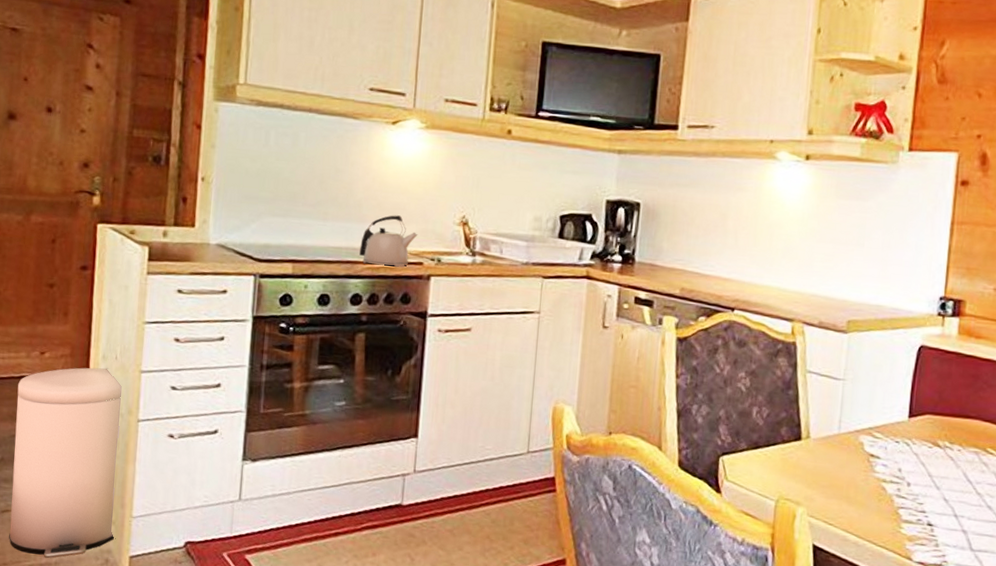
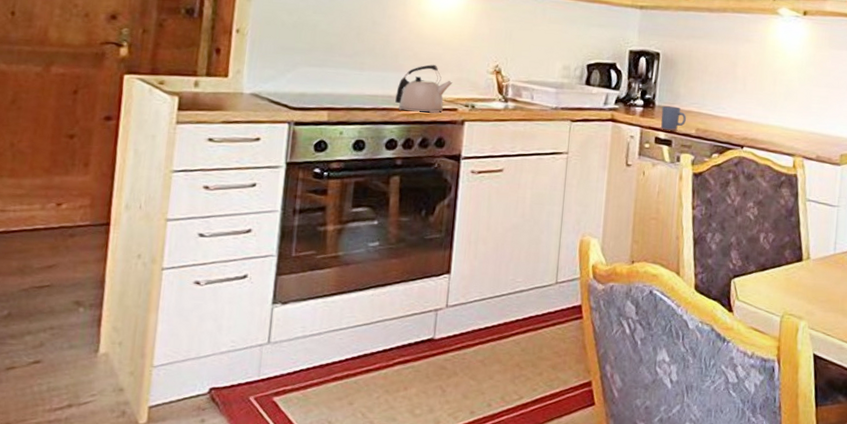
pedal bin: present [9,367,122,559] -> none [14,217,146,415]
mug: none [641,262,670,290] -> present [661,106,686,131]

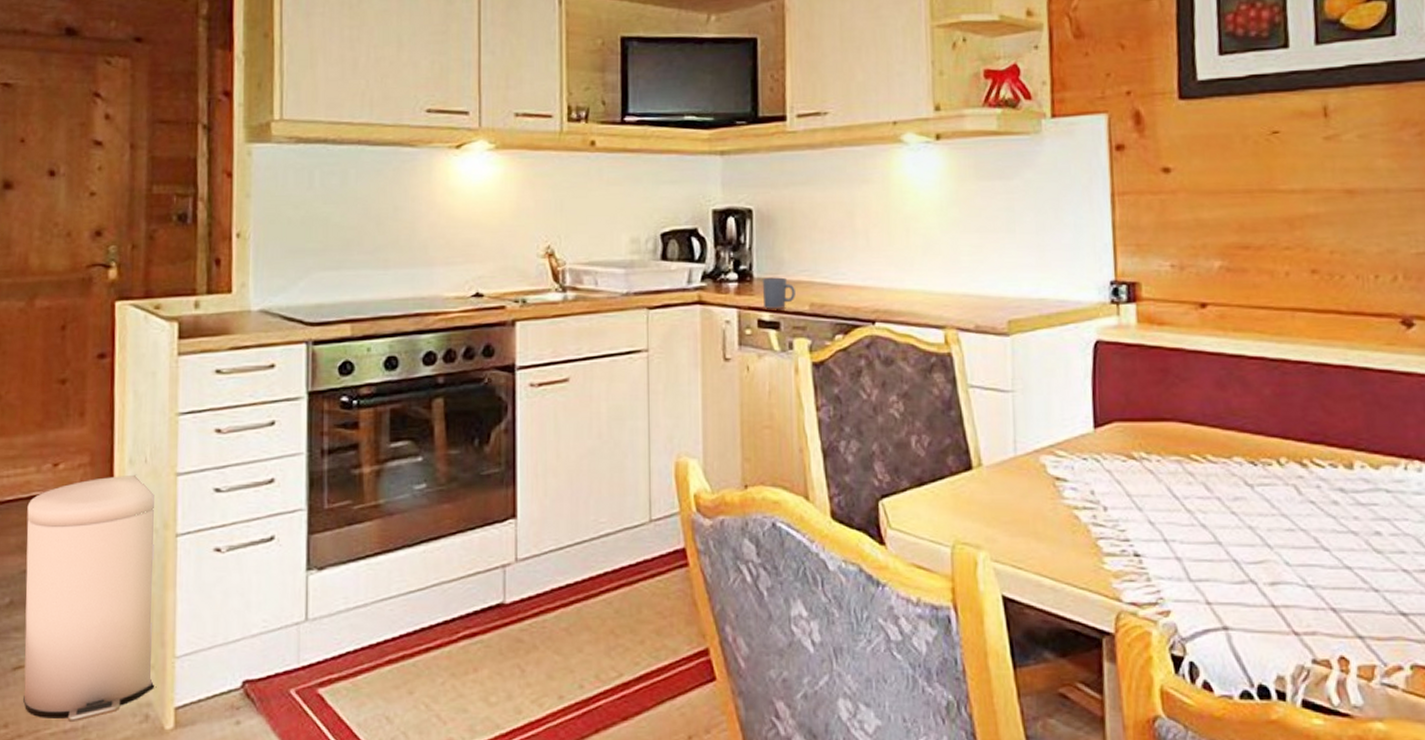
pedal bin: none [14,217,146,415] -> present [23,476,157,723]
kettle: present [395,64,453,114] -> none [430,253,497,316]

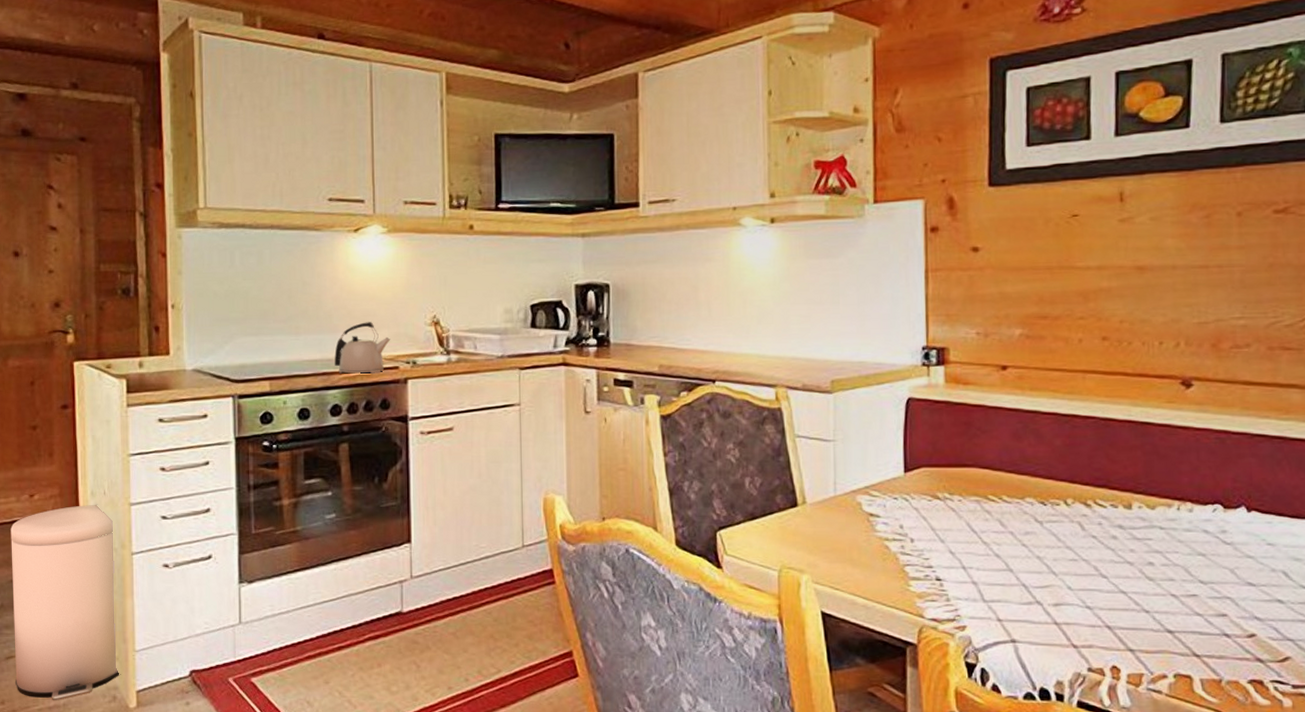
kettle: none [430,253,497,316] -> present [335,322,391,375]
mug: present [762,277,795,309] -> none [618,342,646,370]

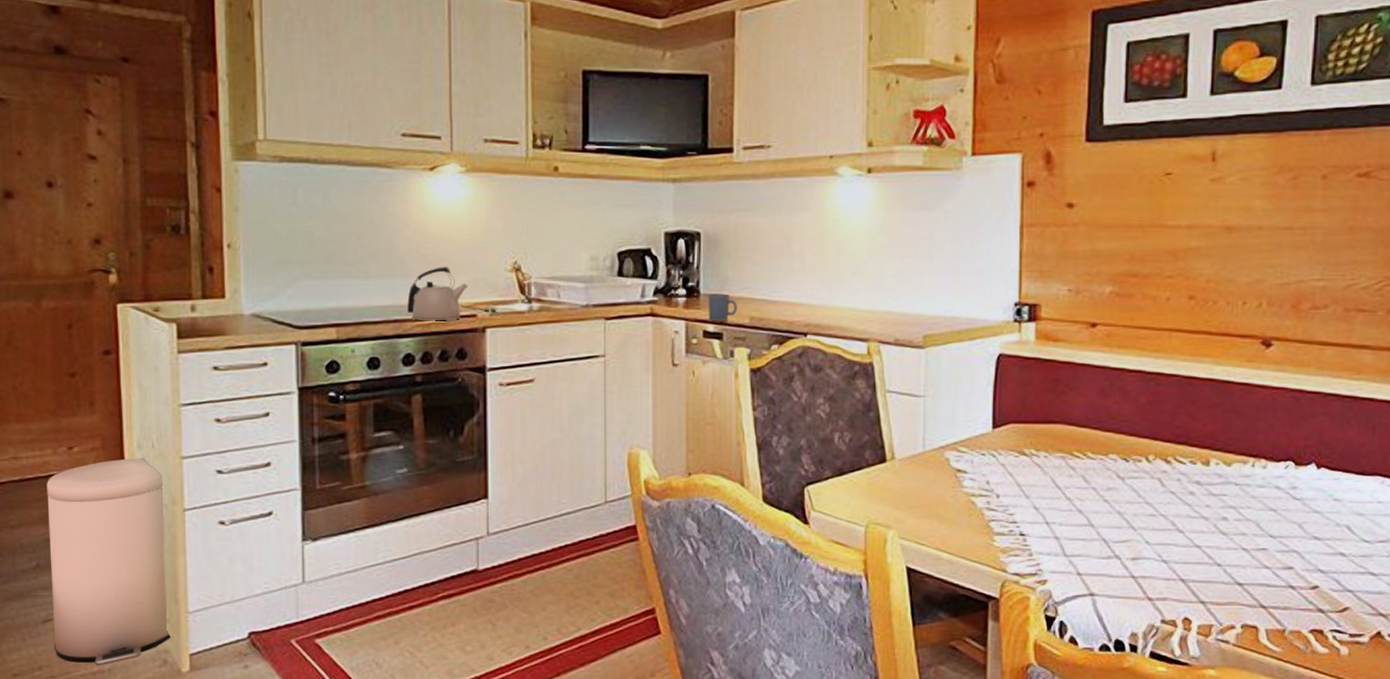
mug: none [618,342,646,370] -> present [708,293,737,321]

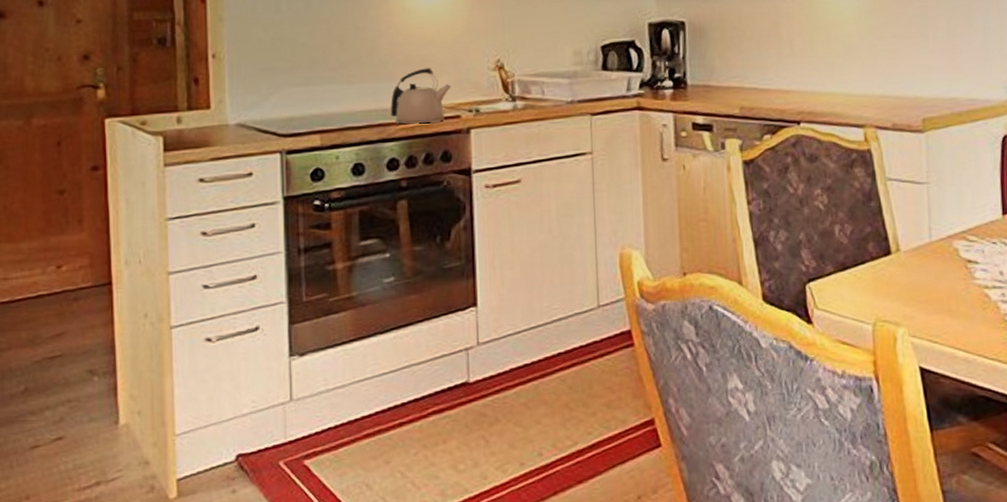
pedal bin: present [47,458,173,666] -> none [35,275,160,494]
mug: present [708,293,737,321] -> none [695,83,726,113]

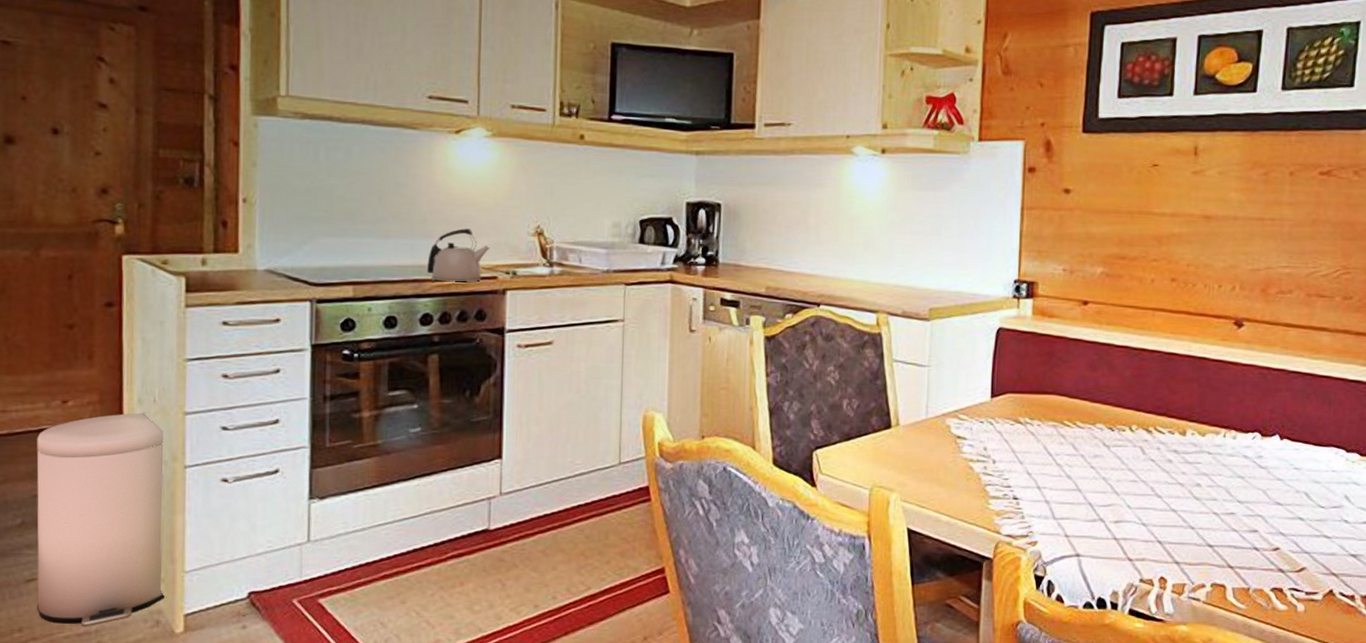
pedal bin: none [35,275,160,494] -> present [36,413,167,628]

